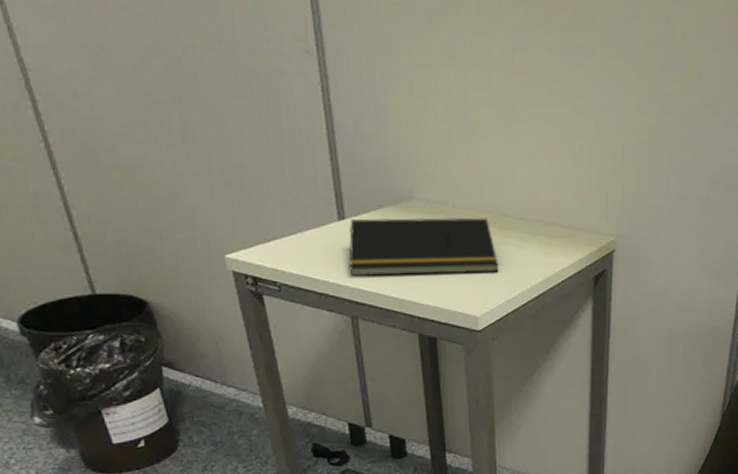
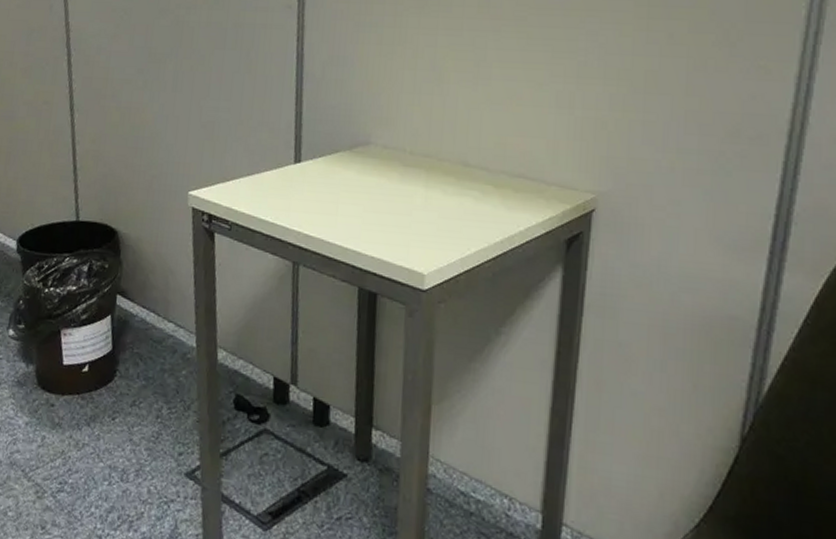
notepad: present [348,217,499,277] -> none [298,162,454,227]

